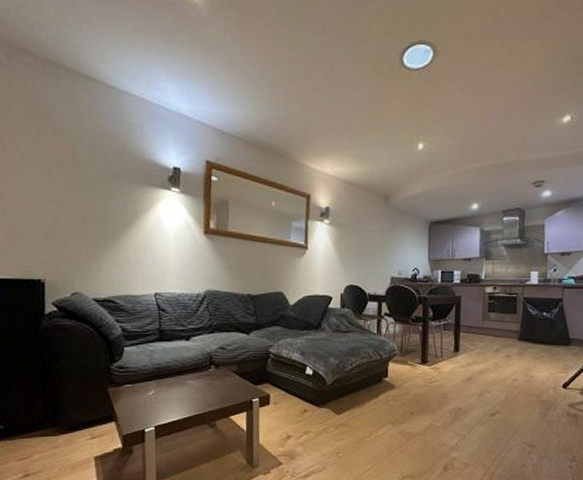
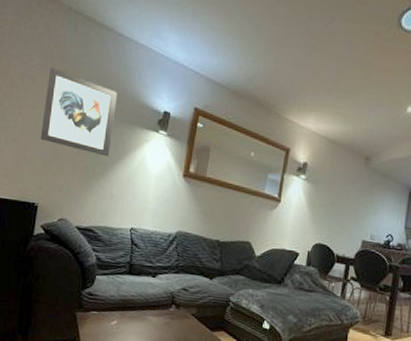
wall art: none [33,127,119,221] -> present [40,66,117,157]

